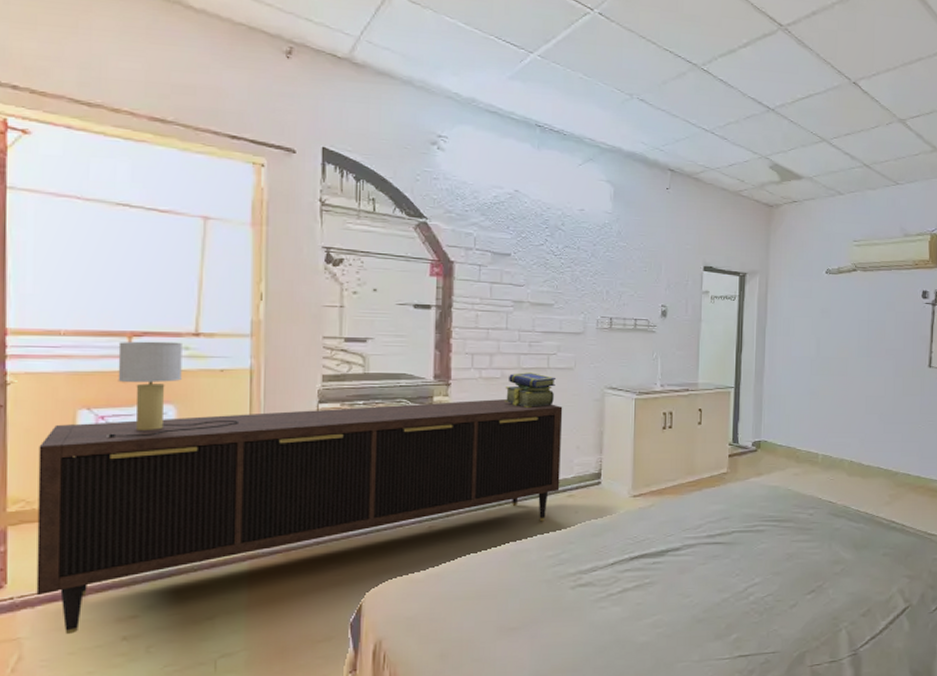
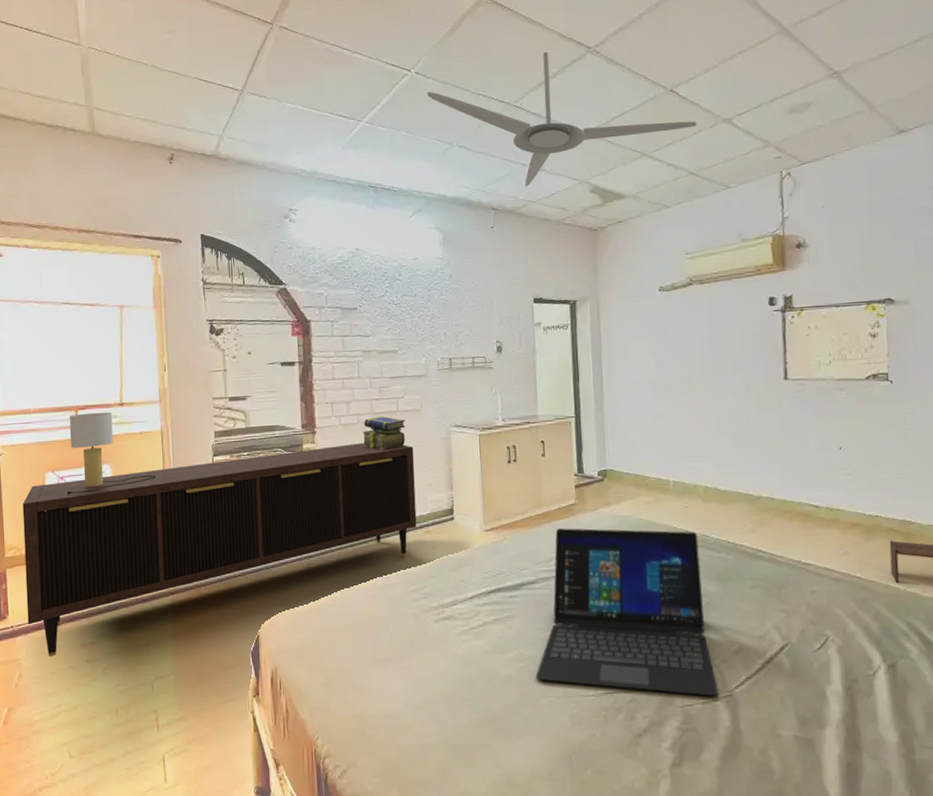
ceiling fan: none [610,19,875,153] -> present [427,51,697,187]
laptop: none [673,496,845,656] -> present [536,528,718,696]

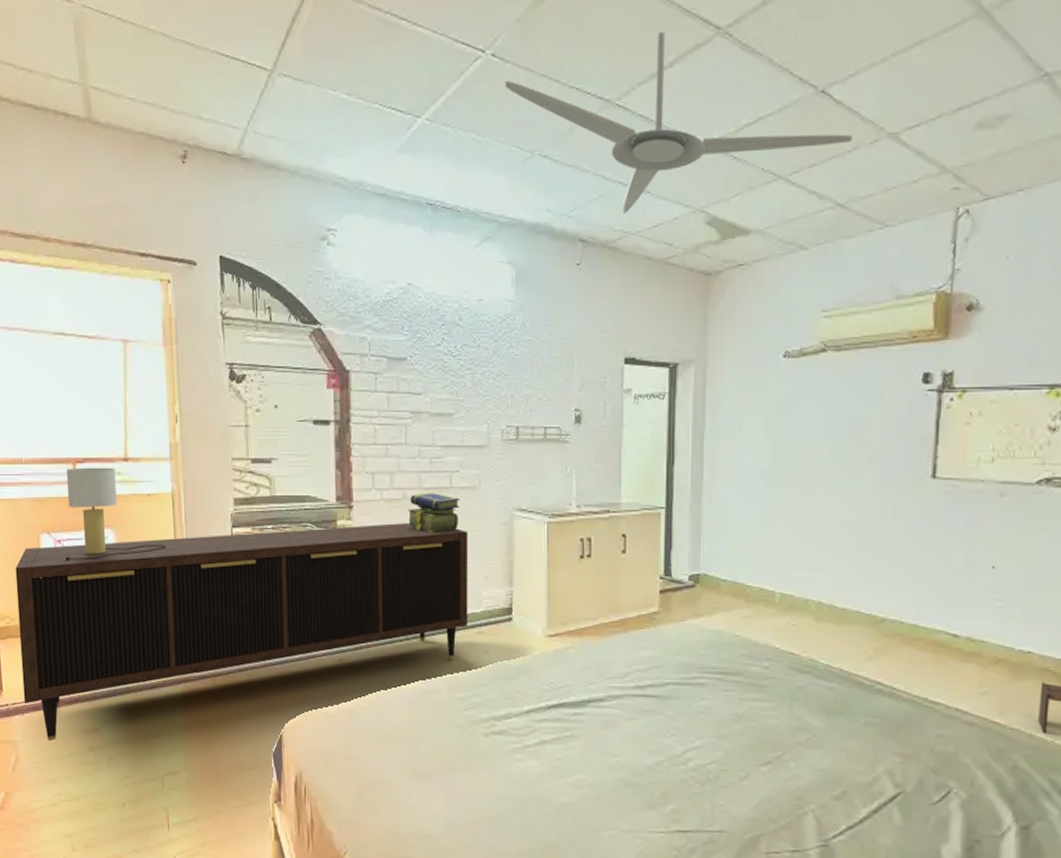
laptop: present [536,528,718,696] -> none [598,639,811,845]

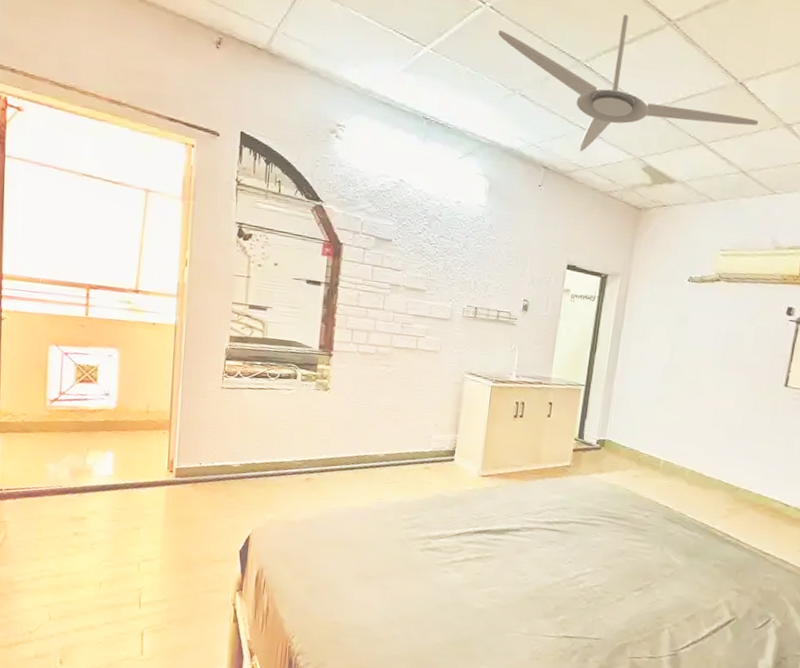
sideboard: present [15,523,469,741] -> none [17,356,427,524]
table lamp: present [63,467,165,561] -> none [69,292,164,373]
stack of books: present [407,493,461,532] -> none [376,351,423,384]

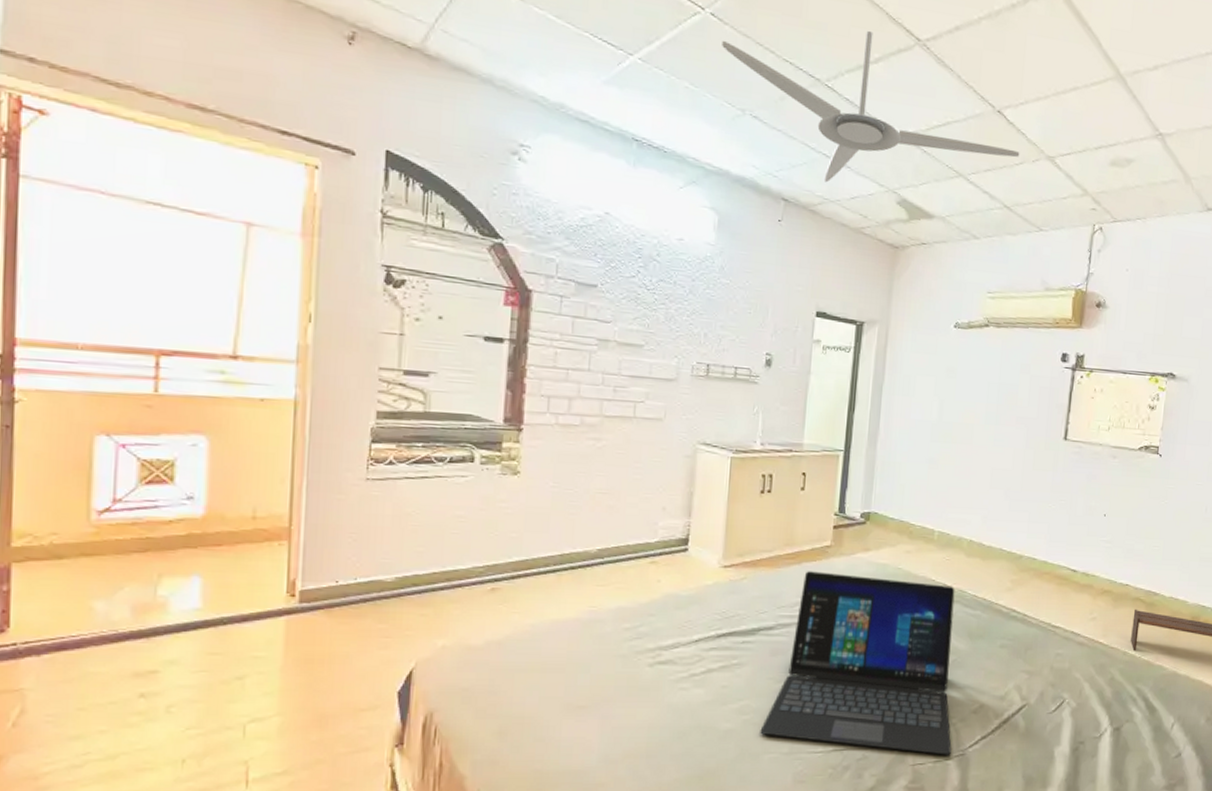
laptop: none [505,485,676,654] -> present [760,571,955,755]

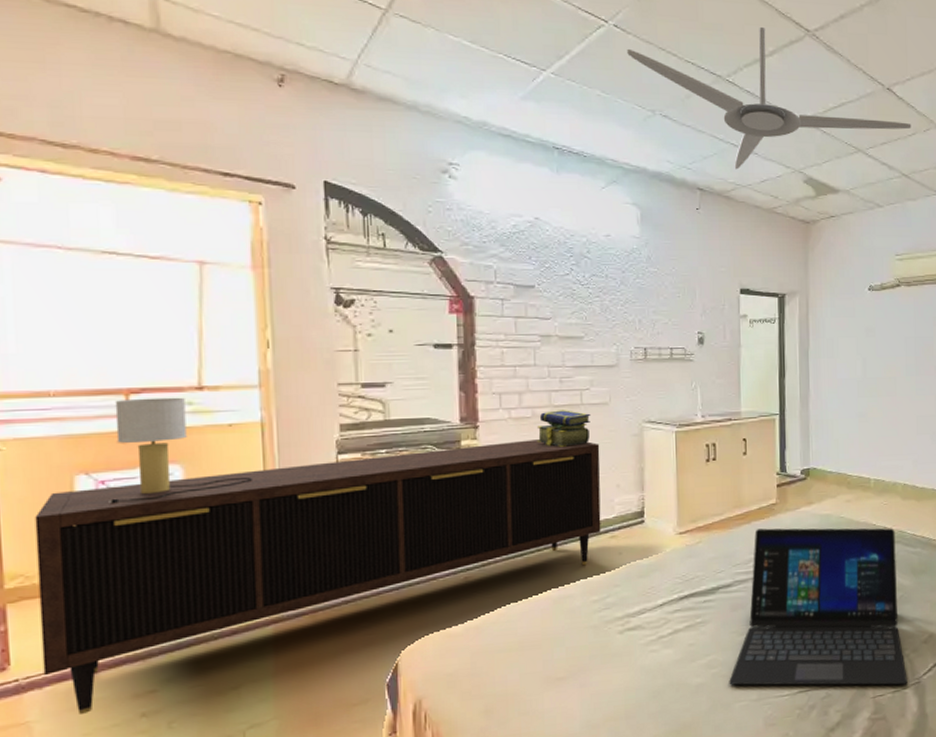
sideboard: none [43,449,649,687] -> present [35,440,601,714]
table lamp: none [128,360,279,470] -> present [109,397,252,504]
stack of books: none [583,421,644,461] -> present [536,410,591,447]

